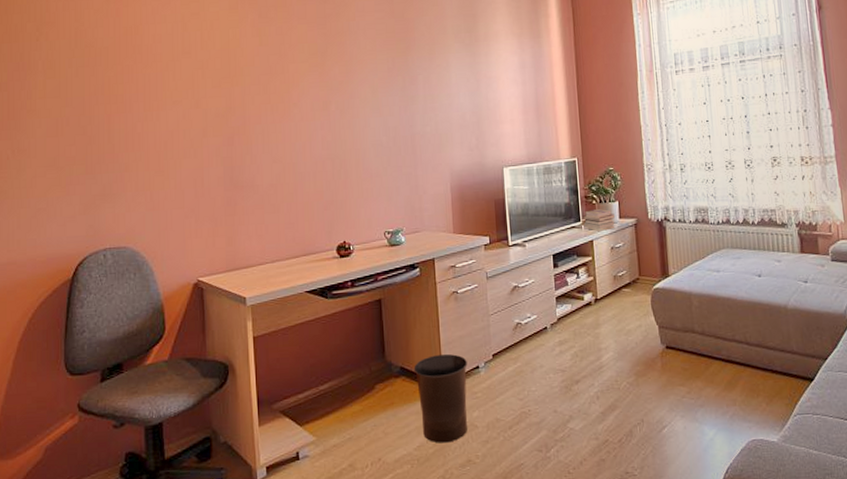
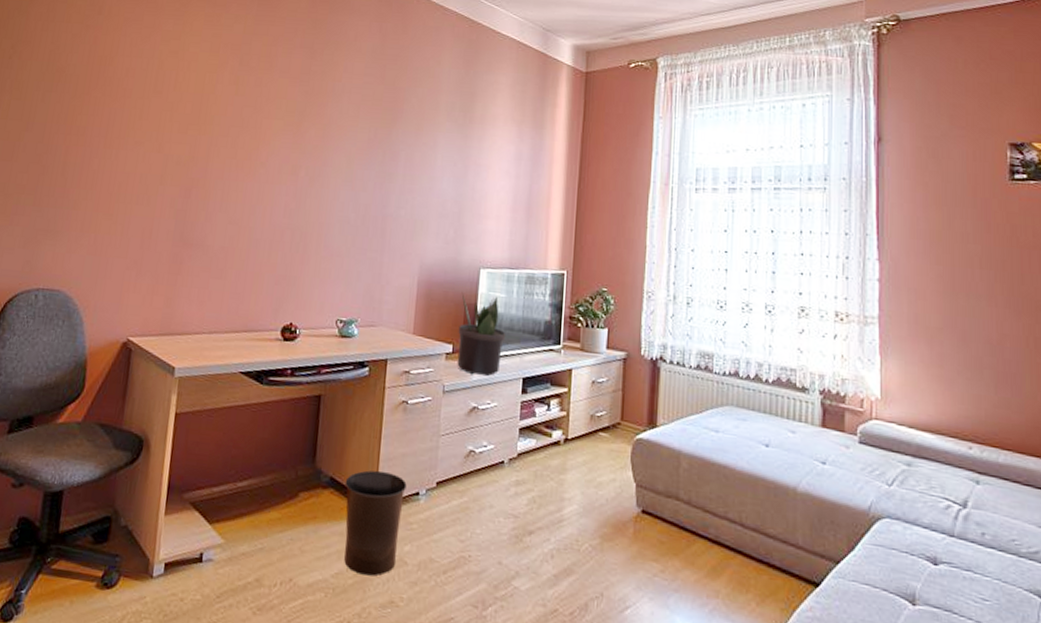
planter: none [490,189,534,259] -> present [457,292,506,376]
books: present [583,209,615,231] -> none [563,333,601,361]

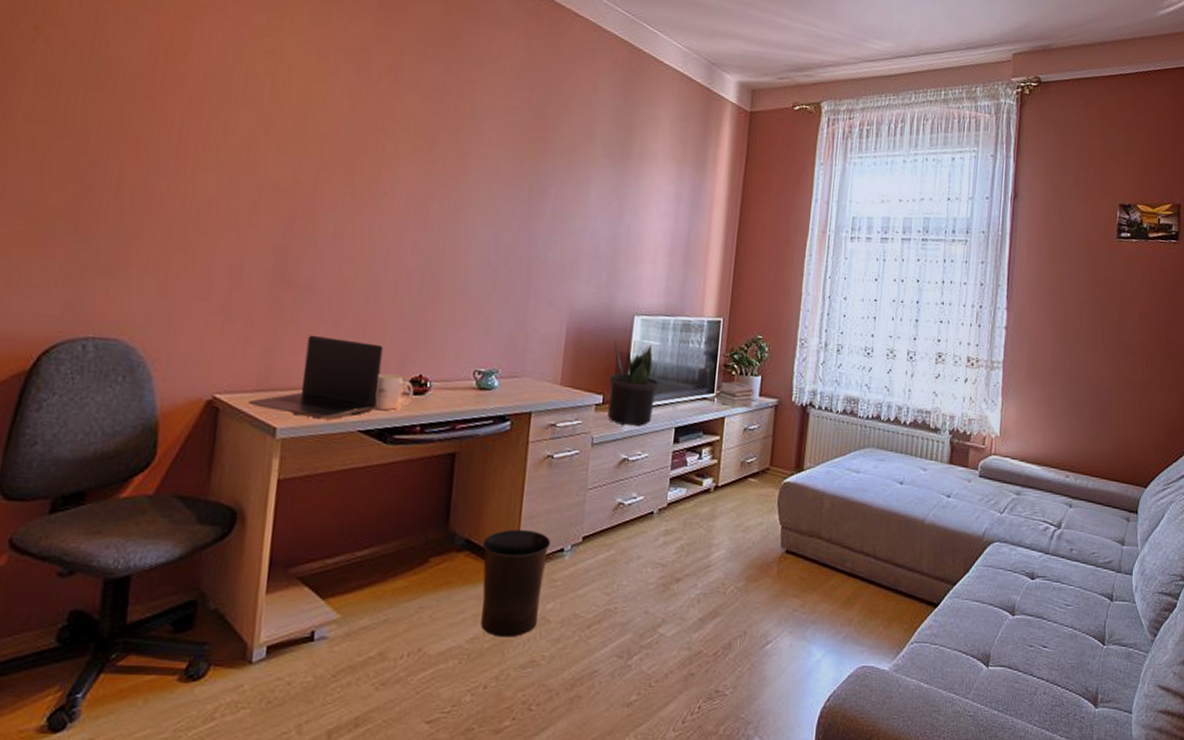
laptop computer: none [153,286,261,362] -> present [248,334,384,420]
mug: none [251,321,285,355] -> present [372,373,414,411]
books: none [563,333,601,361] -> present [716,381,754,408]

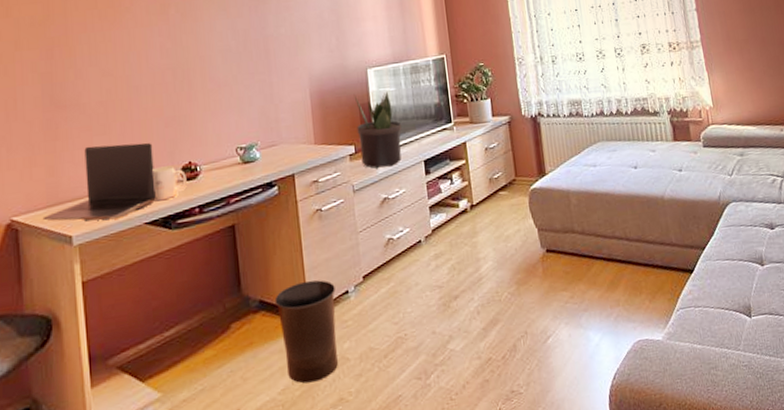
books: present [716,381,754,408] -> none [454,108,488,132]

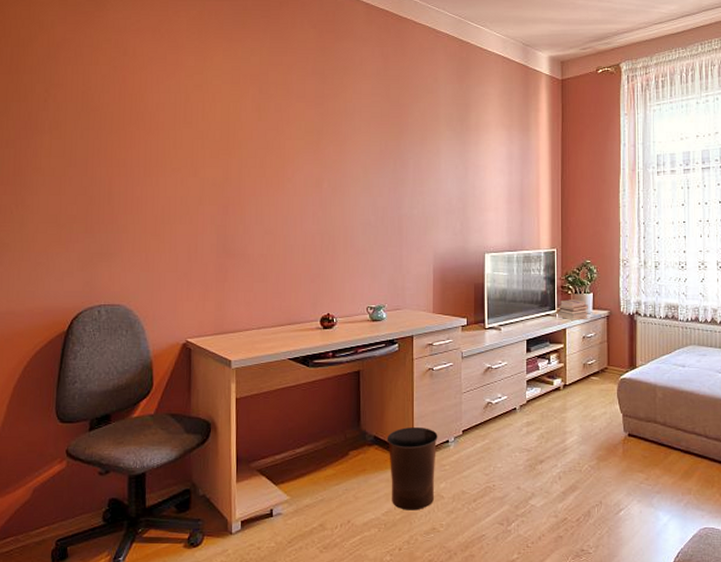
laptop computer: present [42,142,156,222] -> none [210,290,300,352]
mug: present [153,165,187,202] -> none [296,314,324,342]
planter: present [353,91,402,168] -> none [470,274,510,341]
books: none [454,108,488,132] -> present [558,299,588,320]

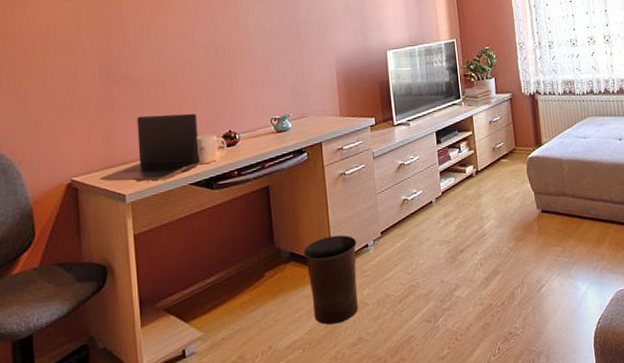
laptop computer: none [210,290,300,352] -> present [99,113,200,182]
mug: none [296,314,324,342] -> present [197,133,227,165]

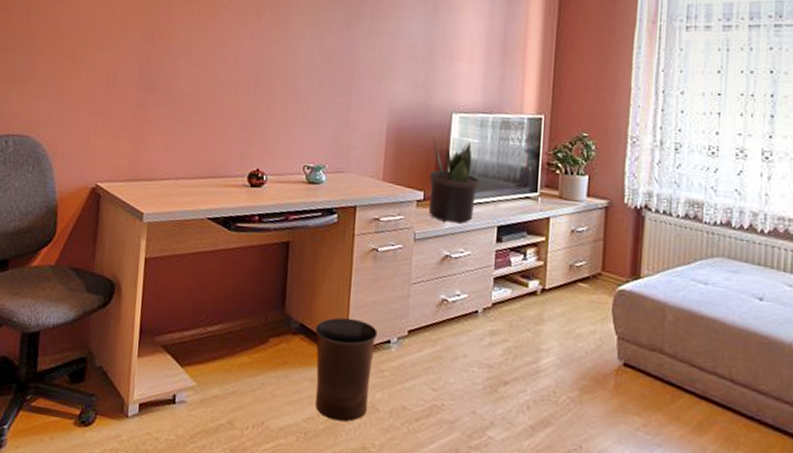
laptop computer: present [99,113,200,182] -> none [121,132,227,208]
mug: present [197,133,227,165] -> none [218,167,252,201]
planter: none [374,70,417,138] -> present [428,138,480,224]
books: present [462,86,493,107] -> none [540,180,581,209]

